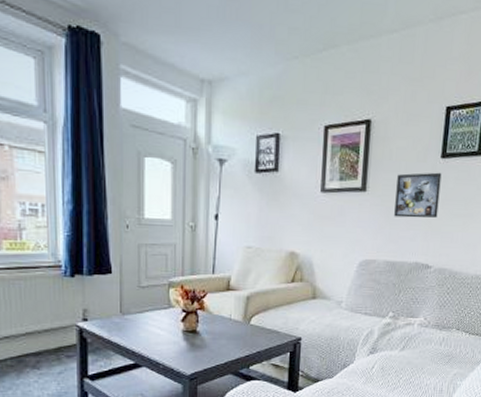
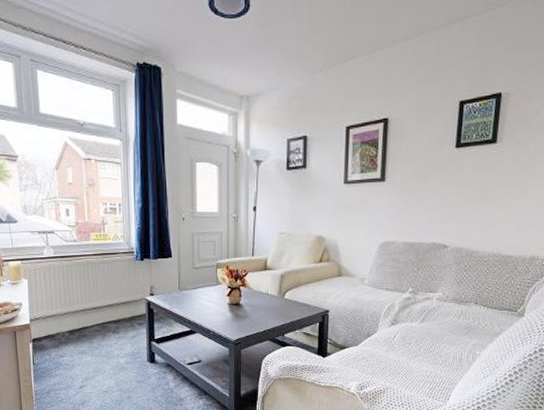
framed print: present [394,172,442,218] -> none [412,161,457,203]

